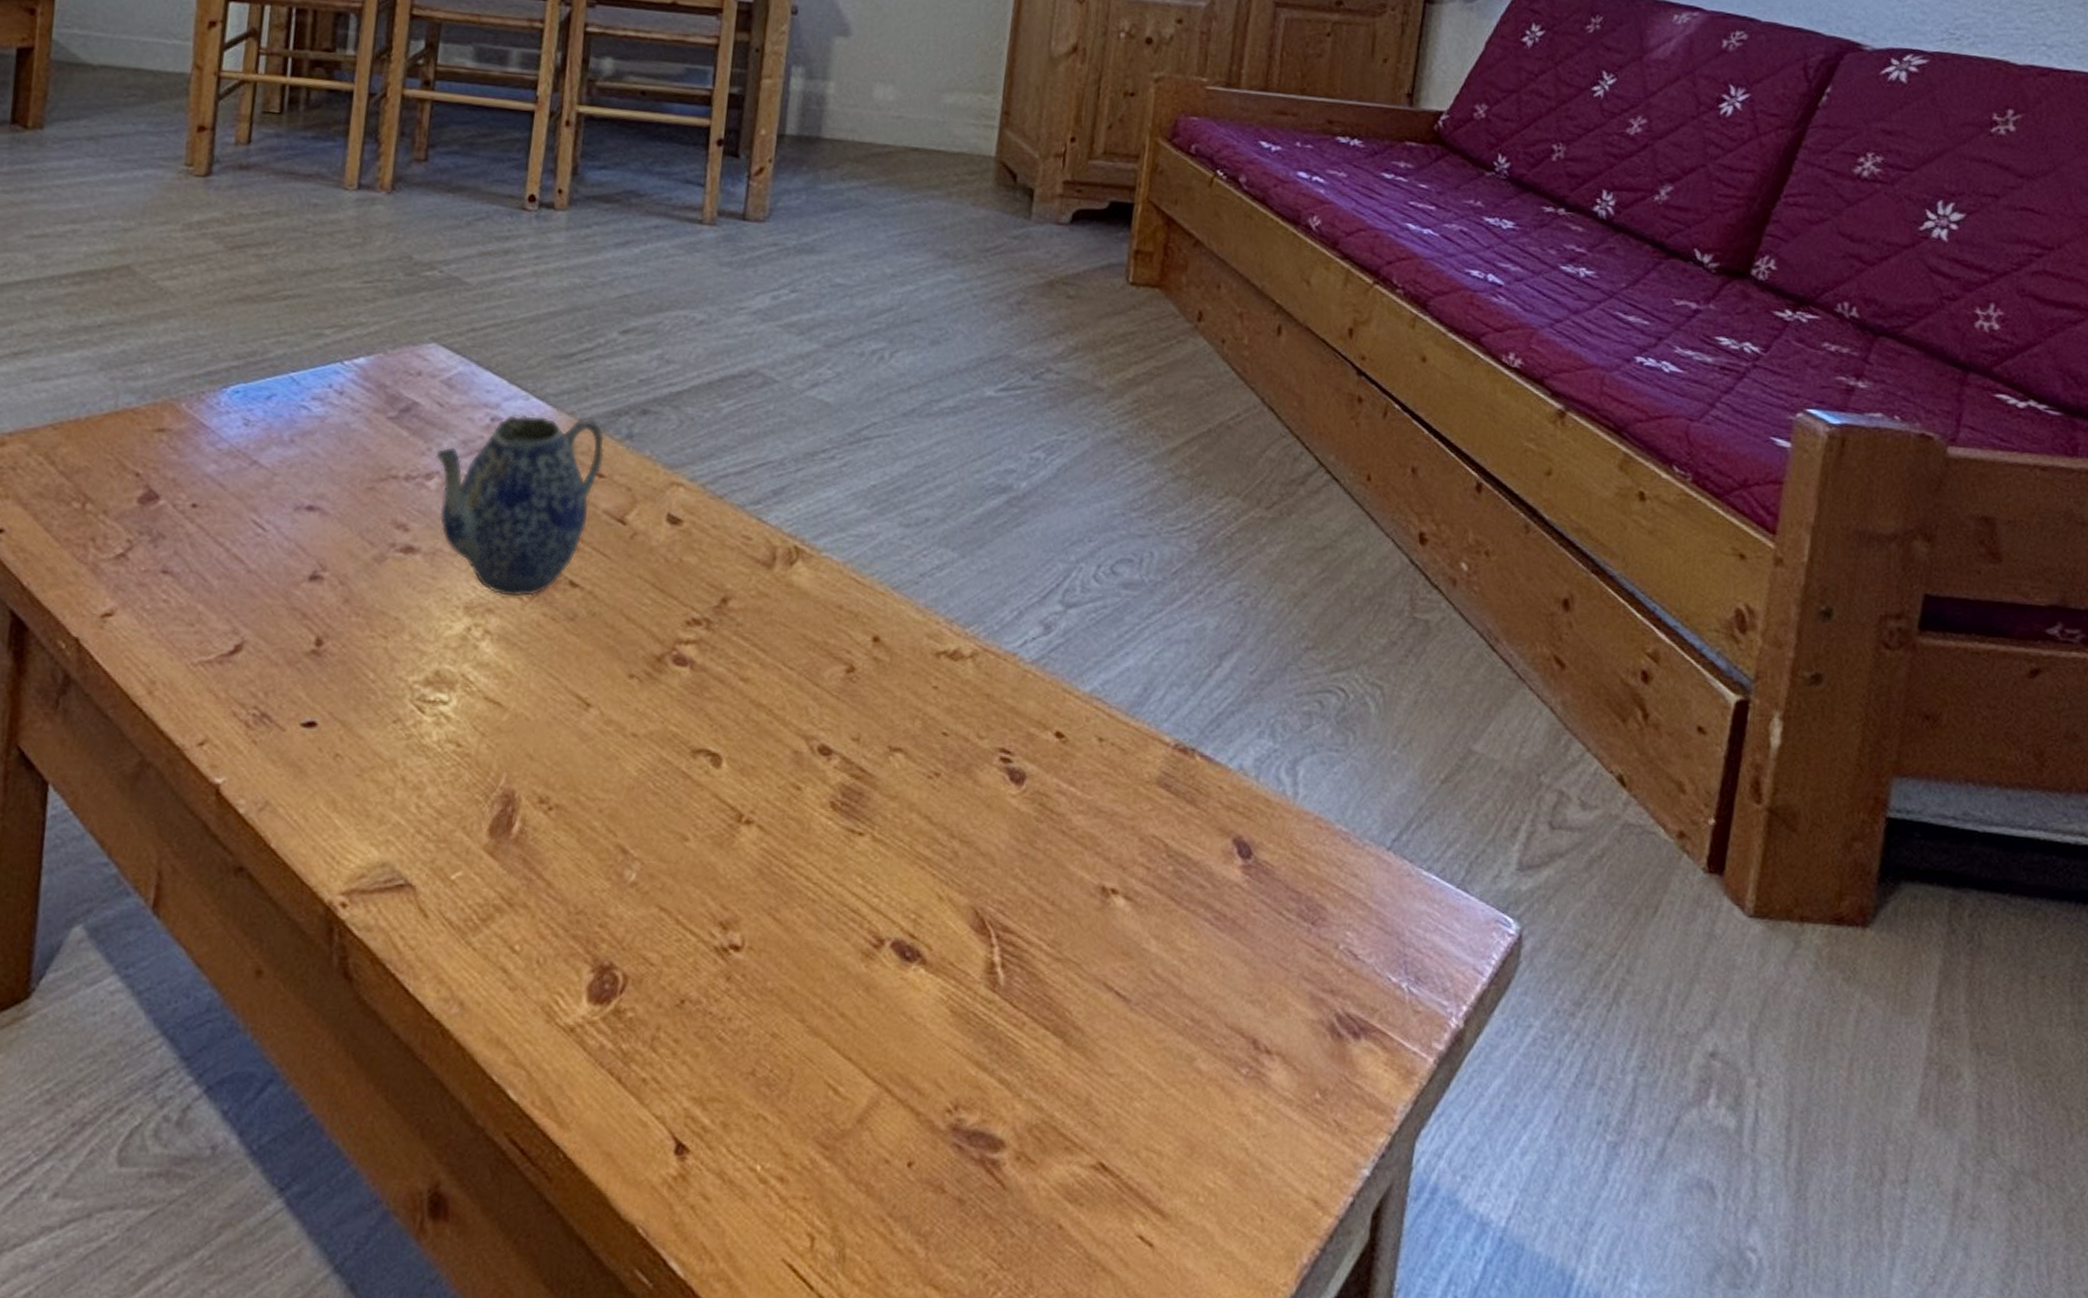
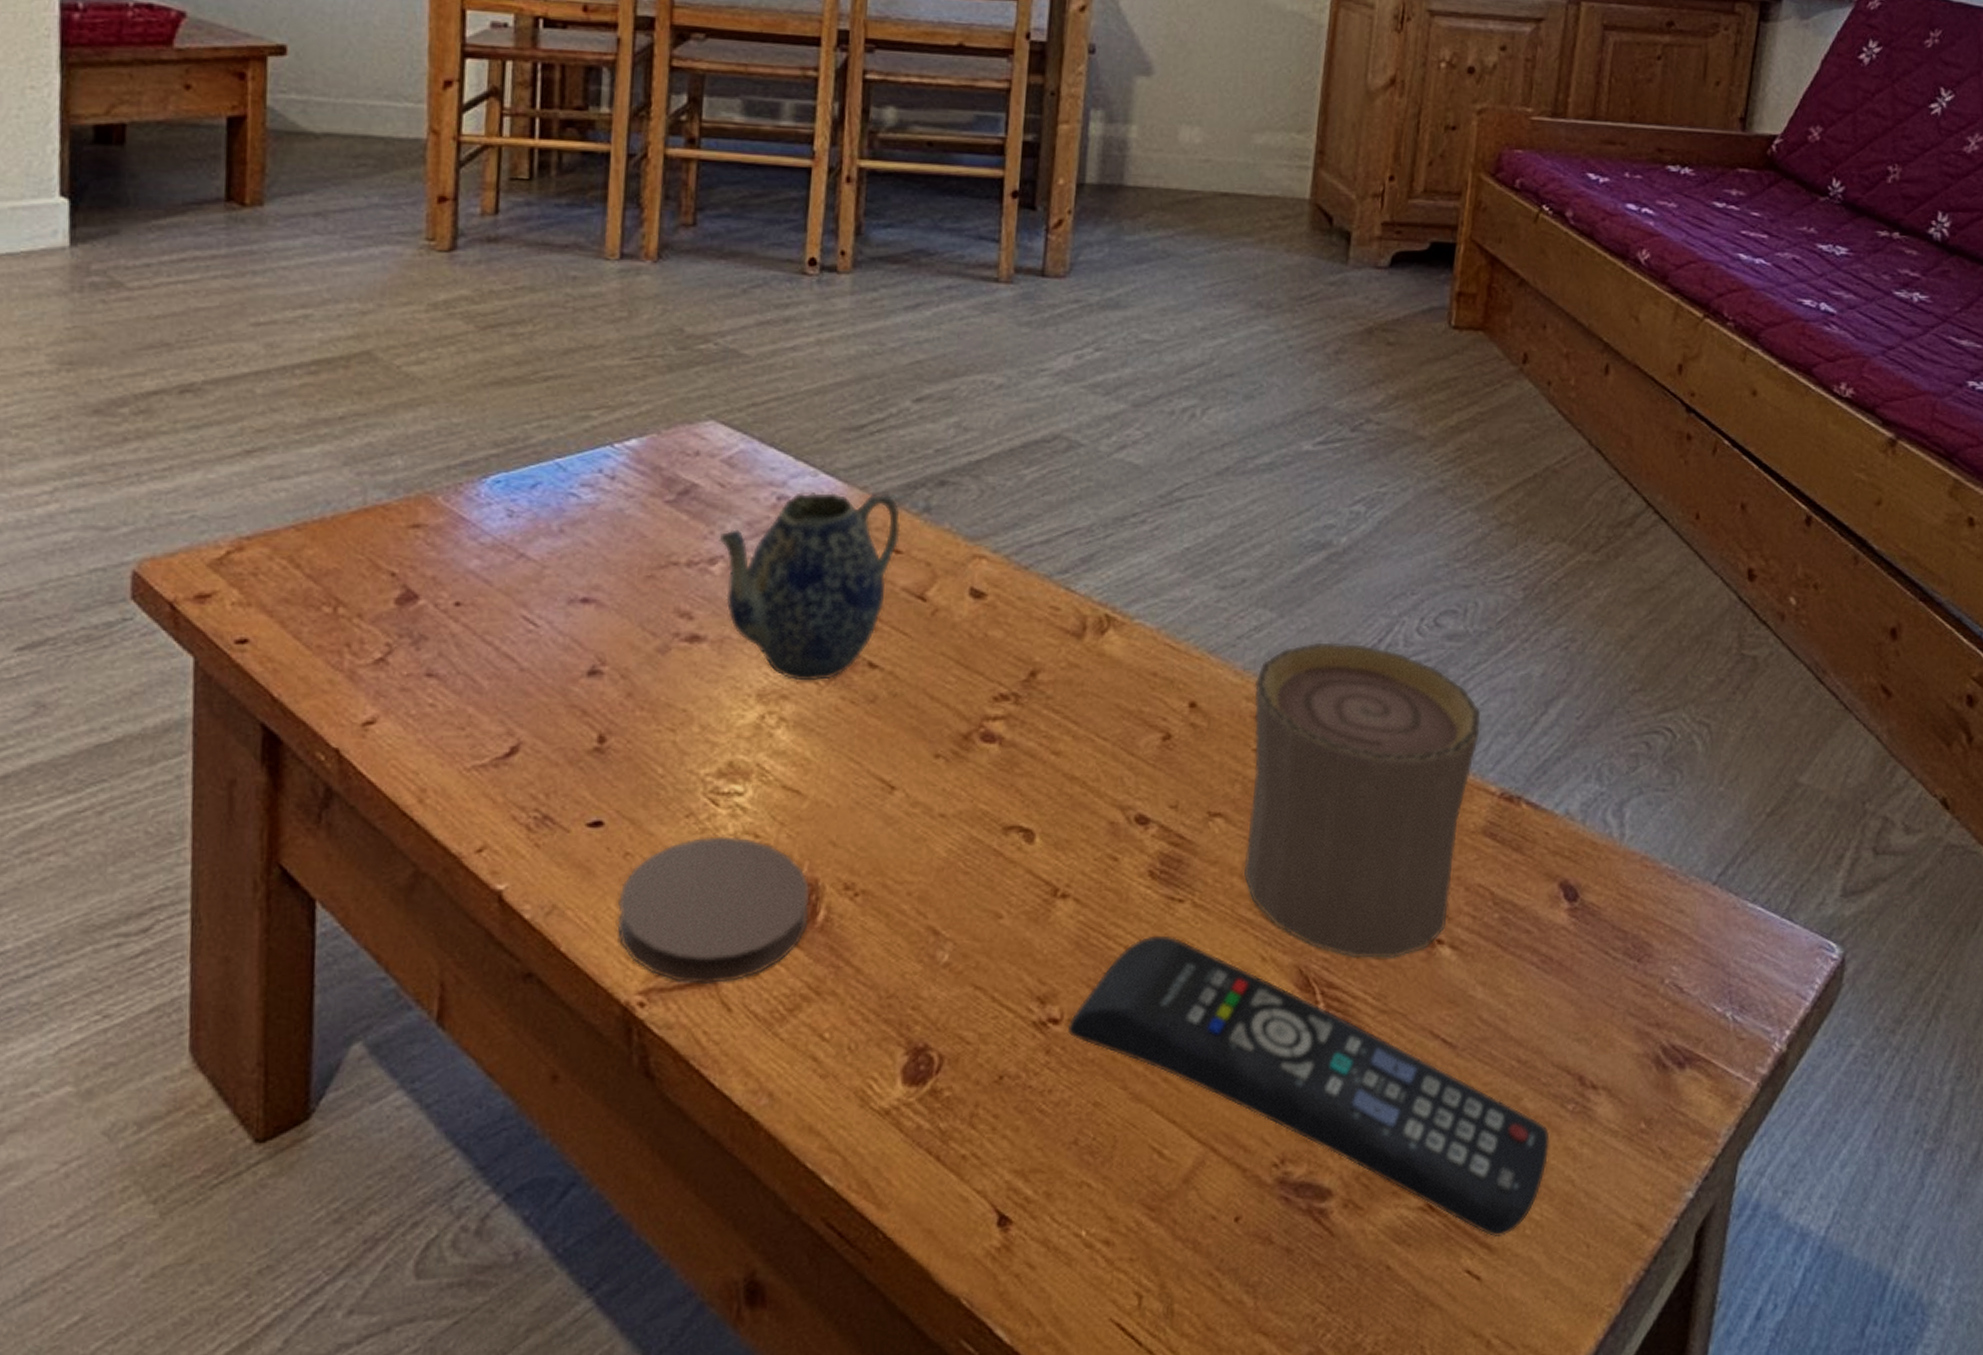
coaster: none [324,743,506,889] -> present [617,836,810,985]
remote control: none [748,867,1224,1202] -> present [1067,935,1550,1237]
cup: none [921,584,1156,905] -> present [1243,642,1482,959]

